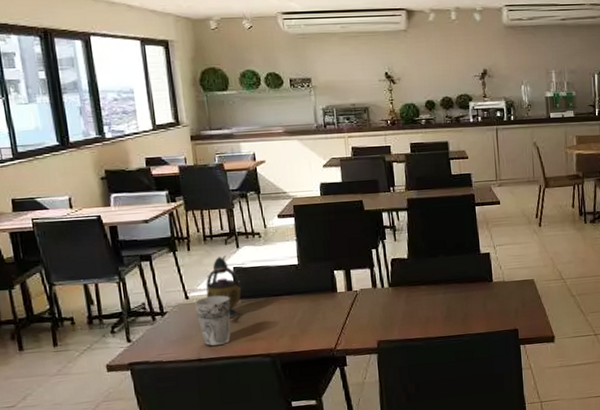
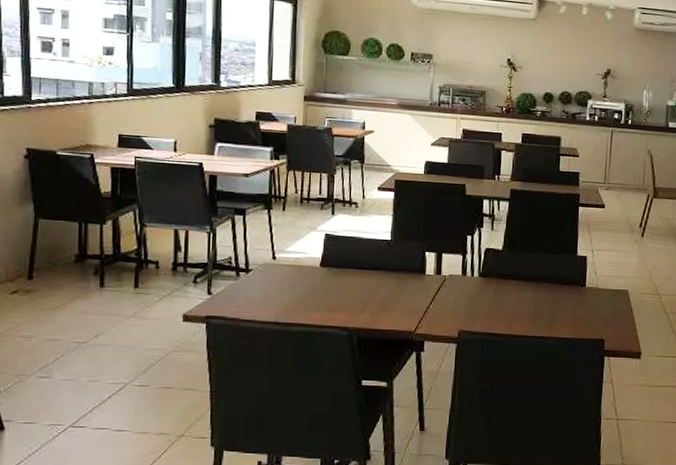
cup: present [195,295,231,347] -> none [281,260,317,312]
teapot: present [206,255,242,318] -> none [293,220,330,285]

